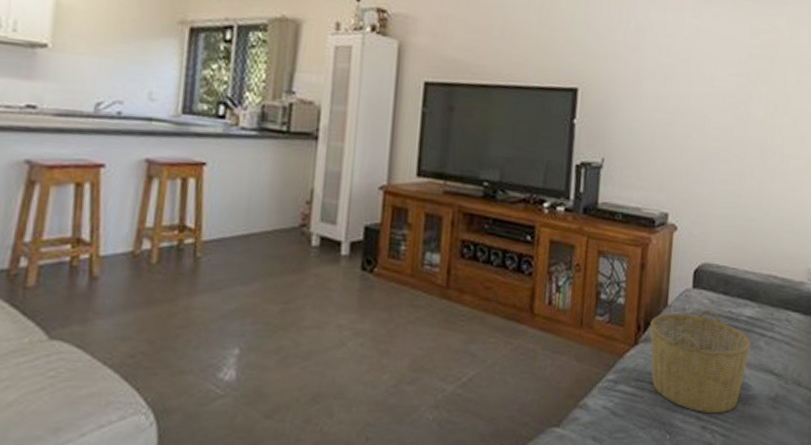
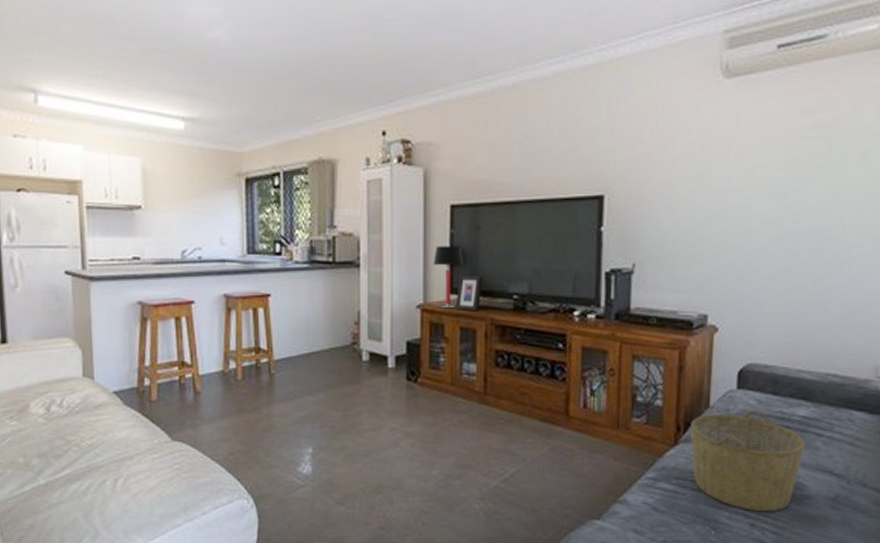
table lamp: none [401,124,435,191] -> present [433,246,464,307]
picture frame: none [421,157,455,198] -> present [455,275,484,312]

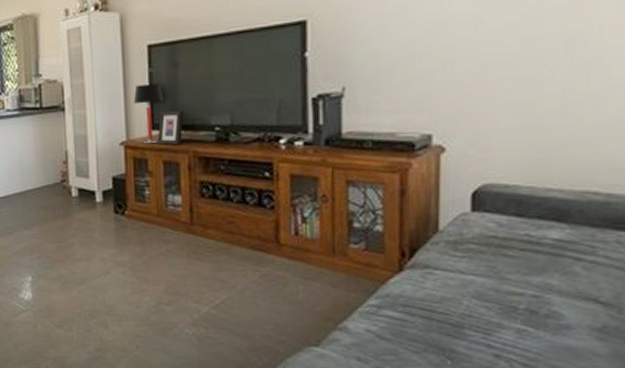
basket: present [690,408,805,512] -> none [417,232,560,343]

